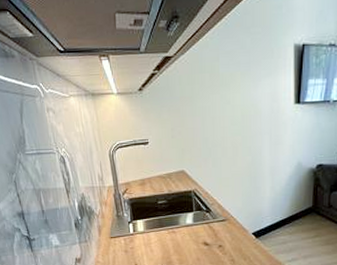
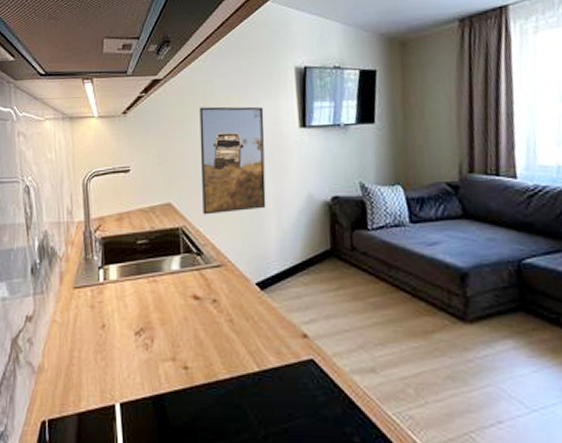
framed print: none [207,83,264,180] -> present [199,106,266,215]

